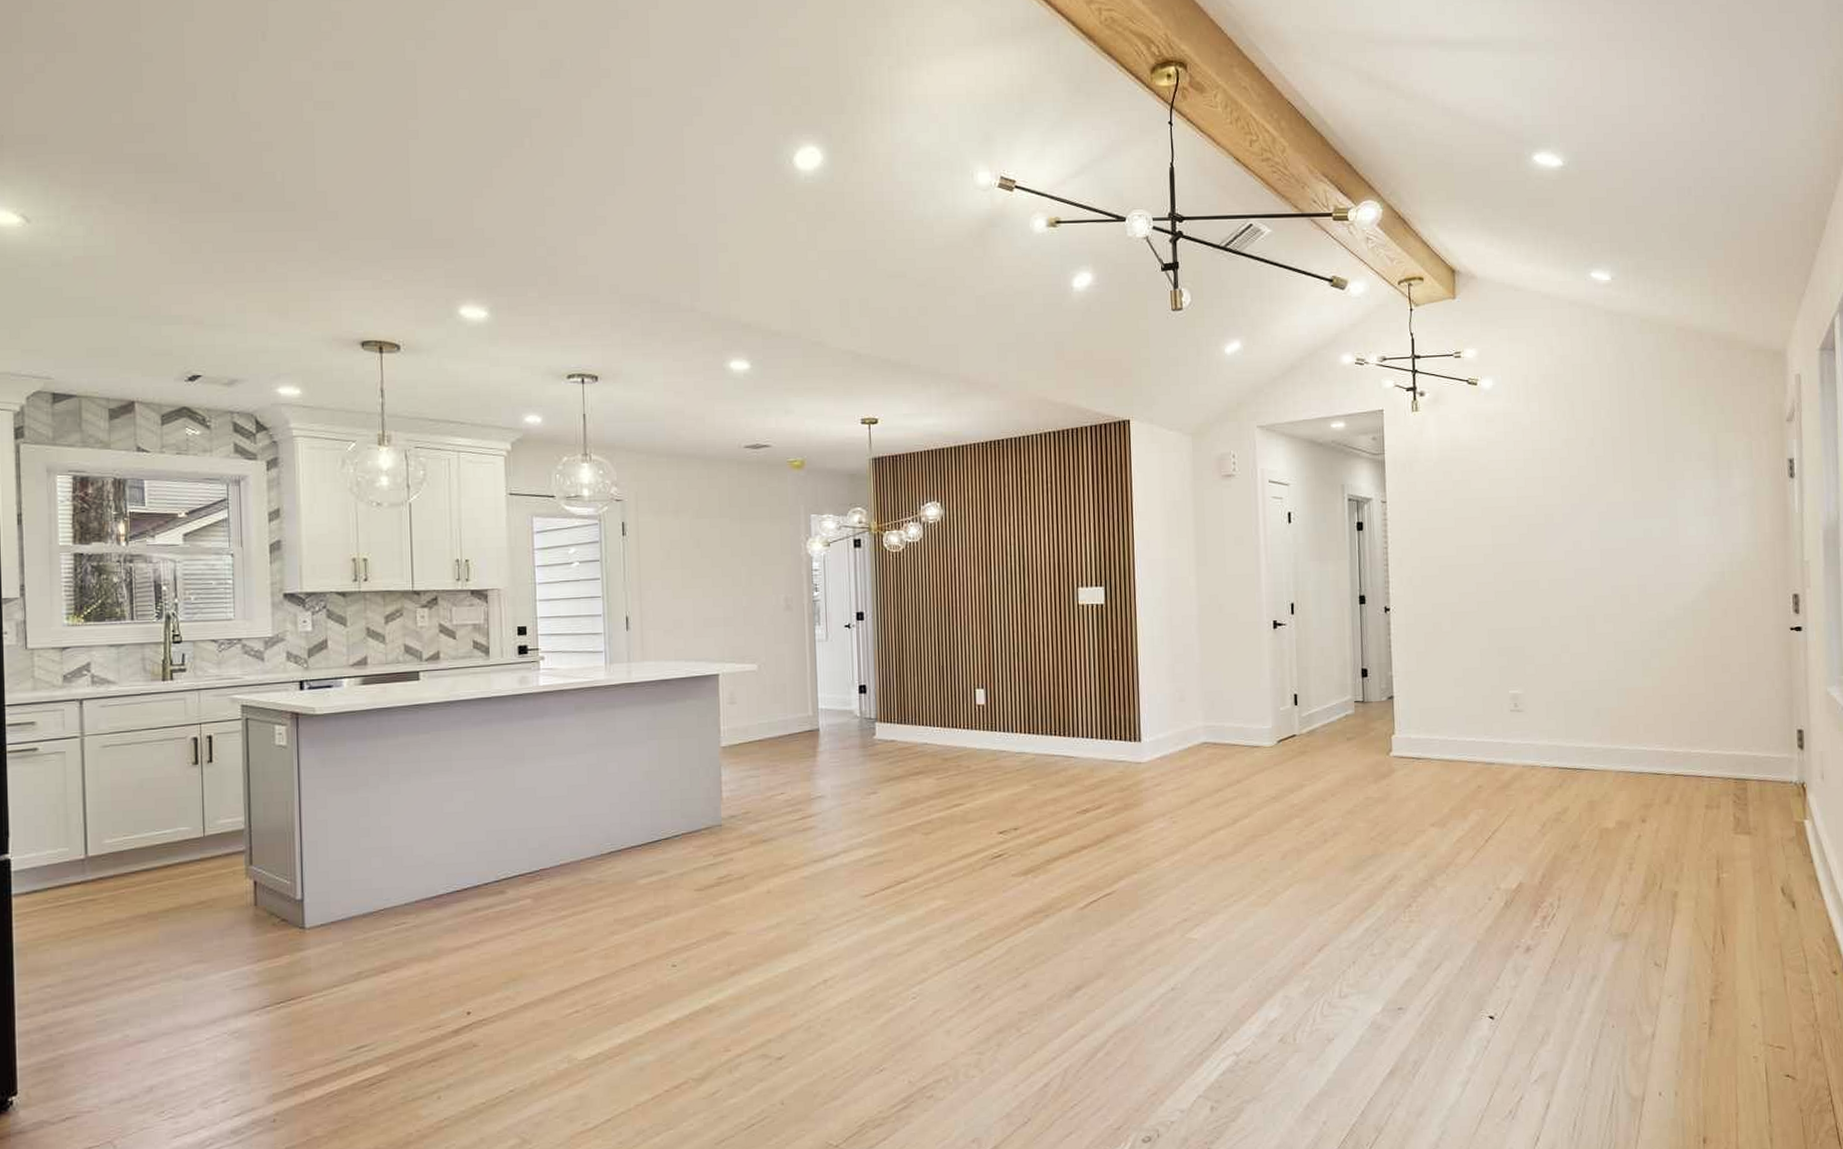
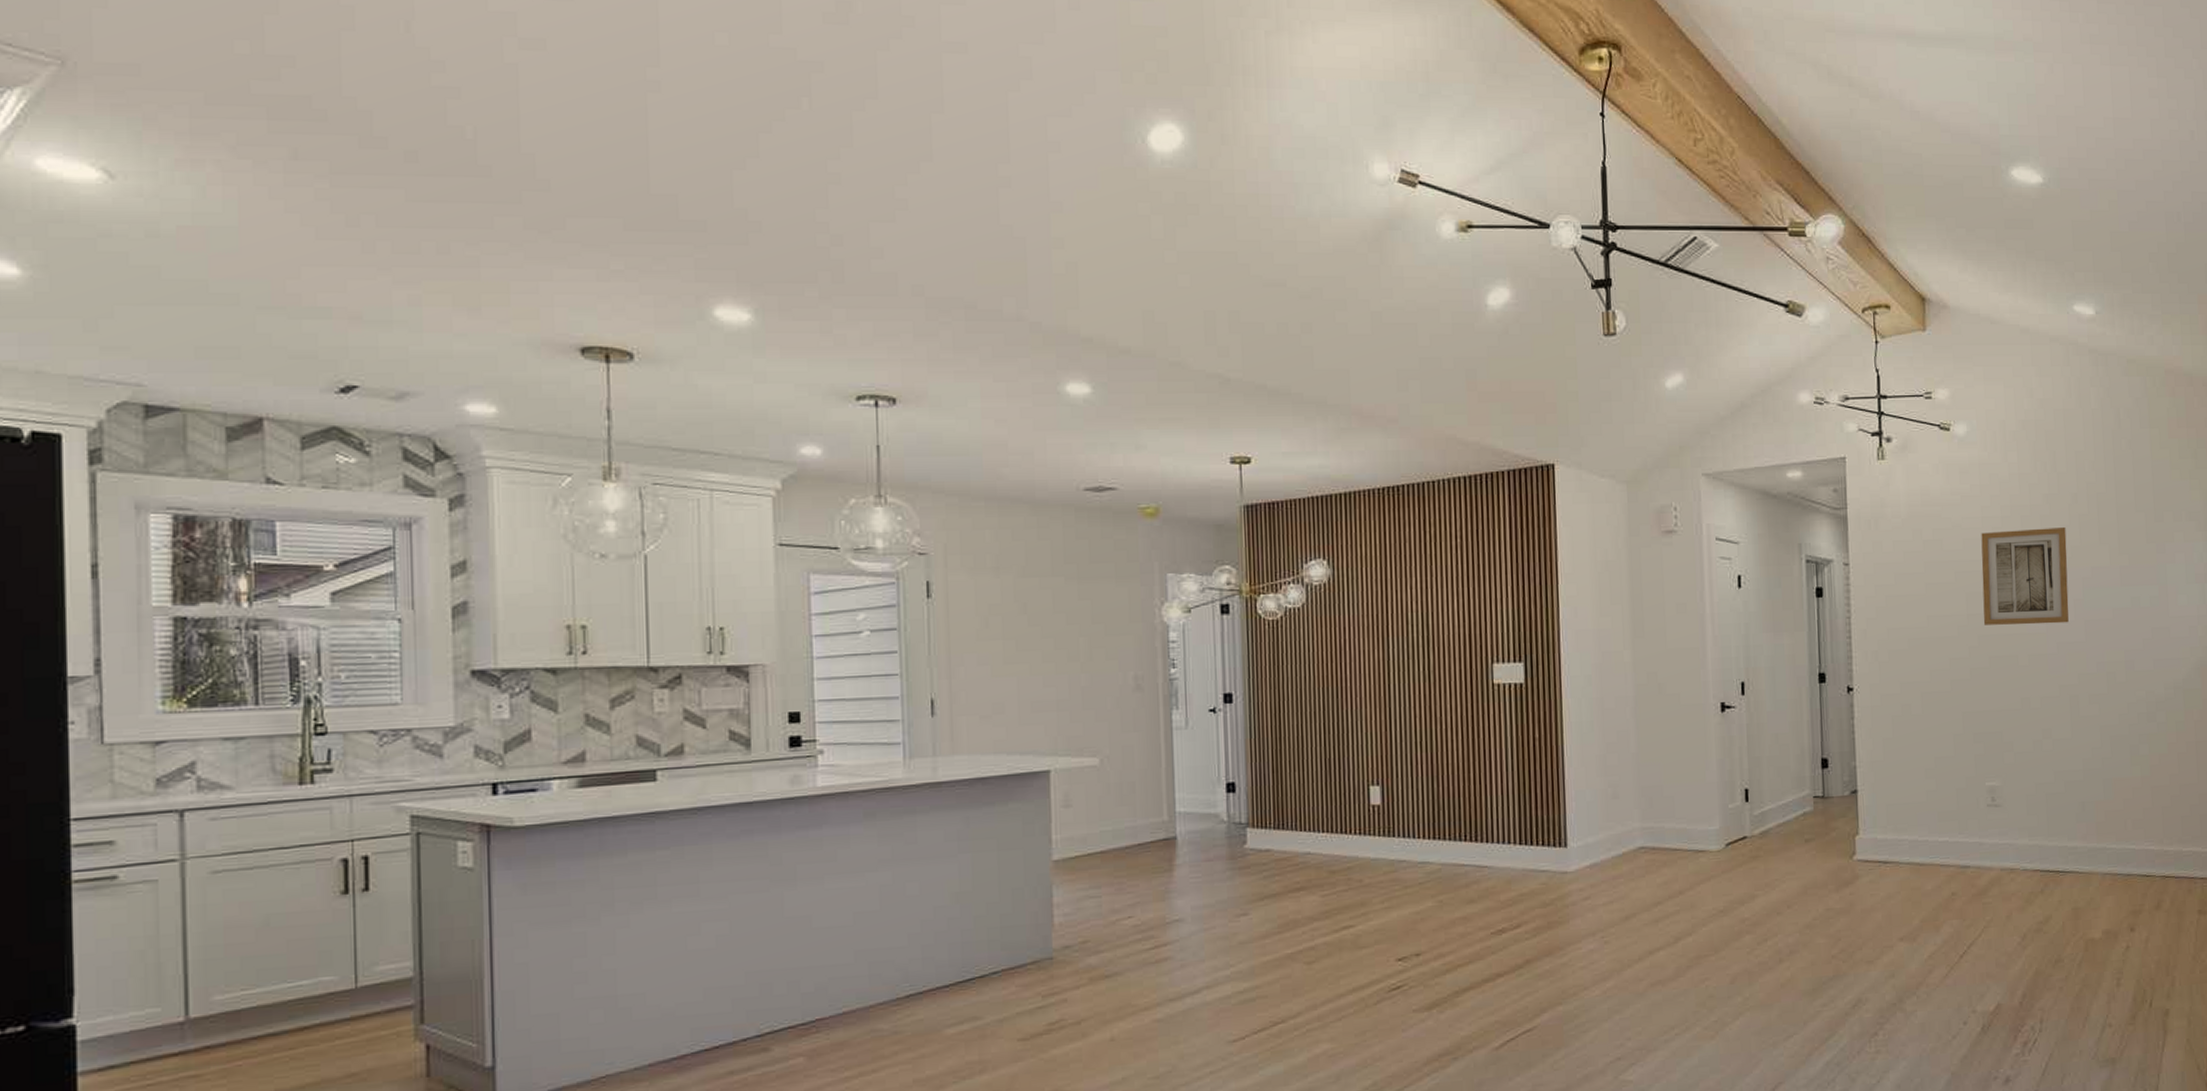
wall art: none [1505,468,1586,554] -> present [1981,528,2069,625]

